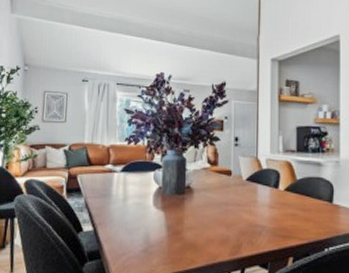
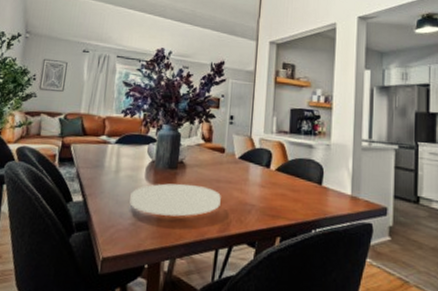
plate: none [139,208,230,242] -> present [130,183,221,217]

